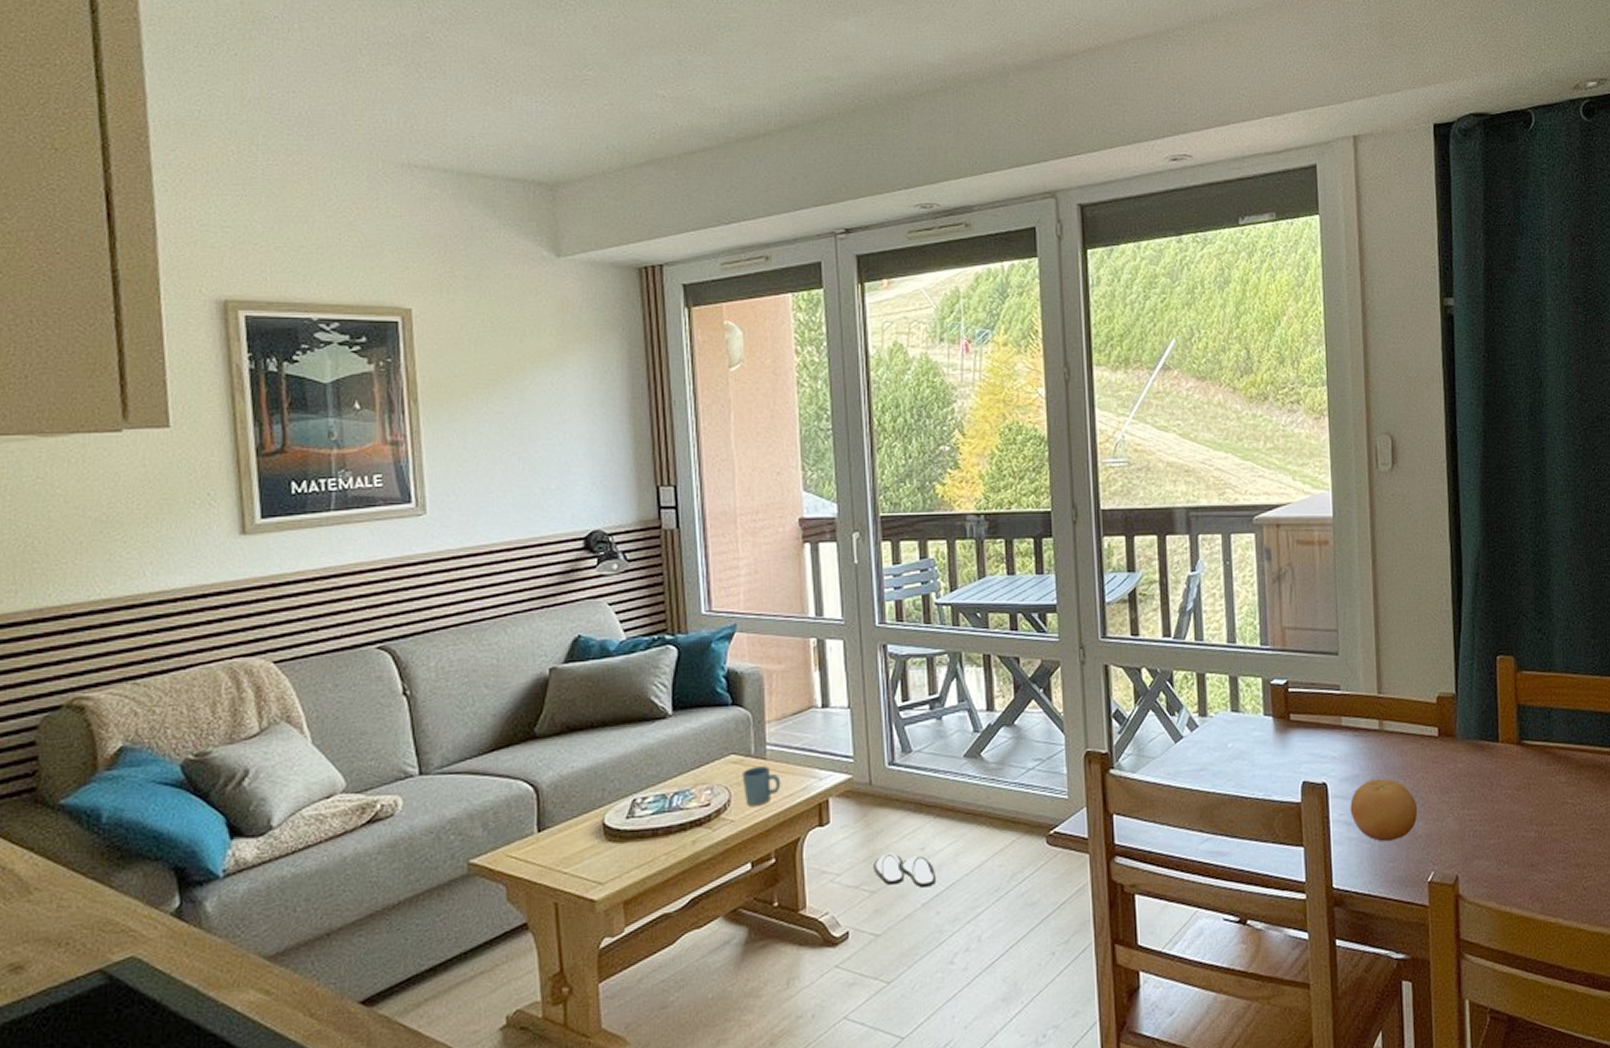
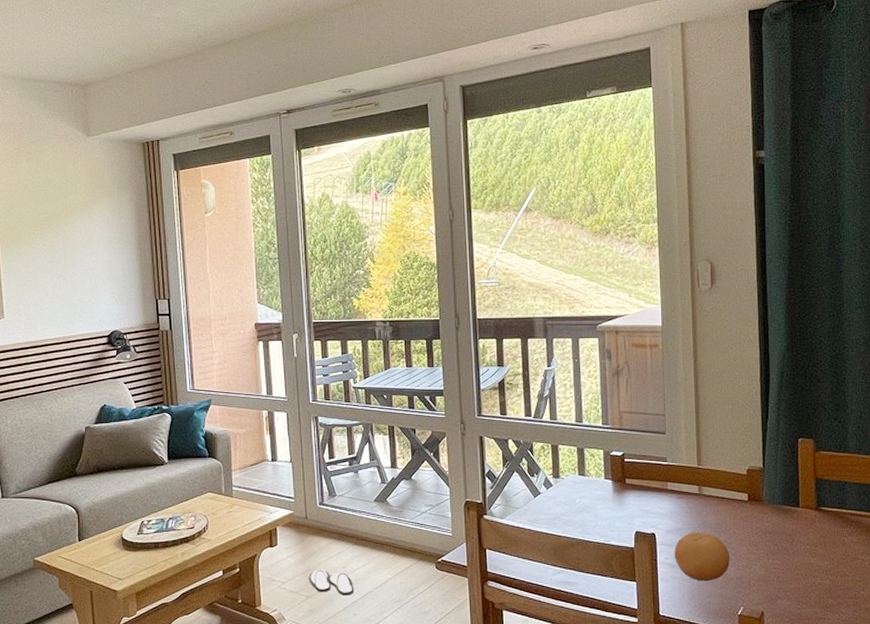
mug: present [742,766,781,806] -> none [216,502,243,530]

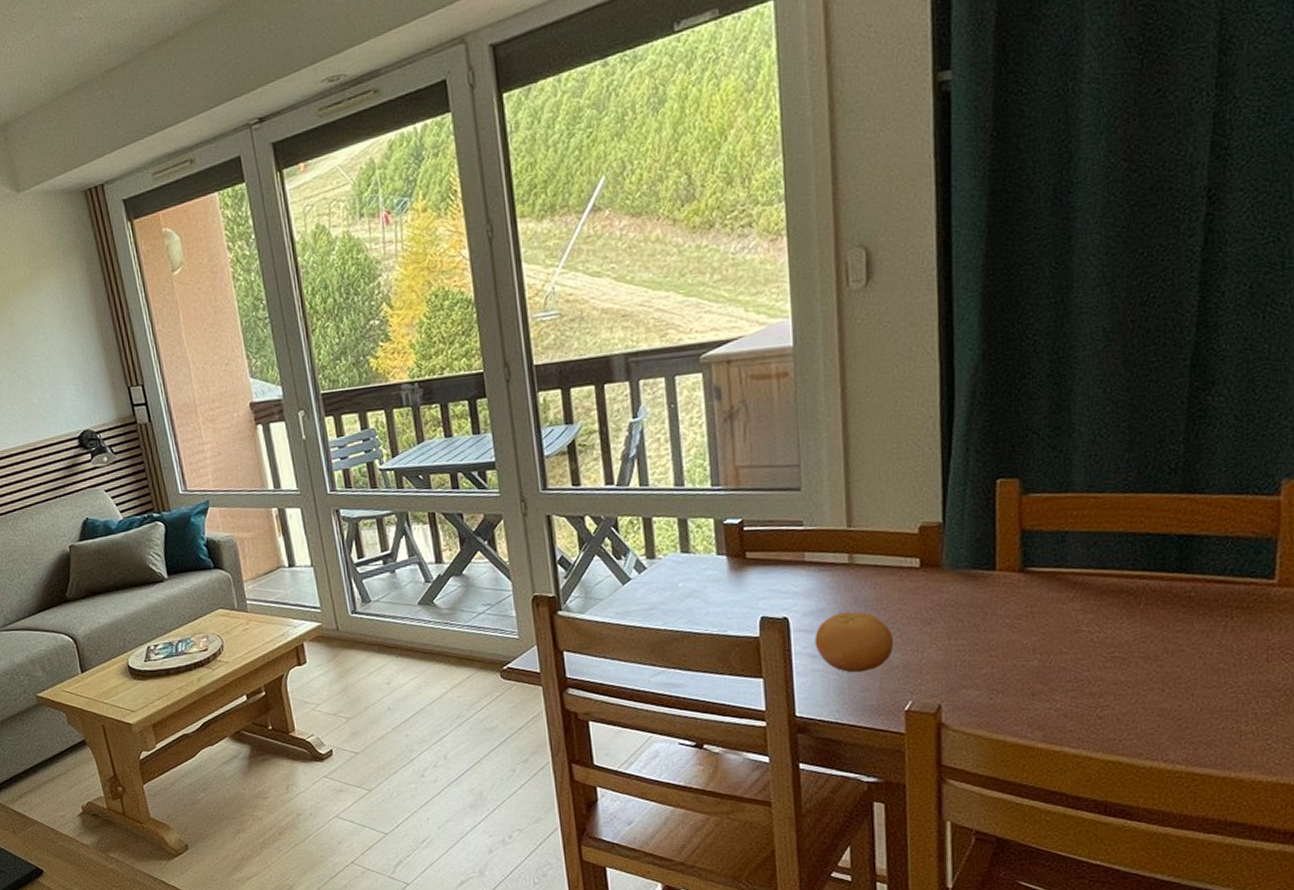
slippers: present [309,569,353,596] -> none [347,686,402,715]

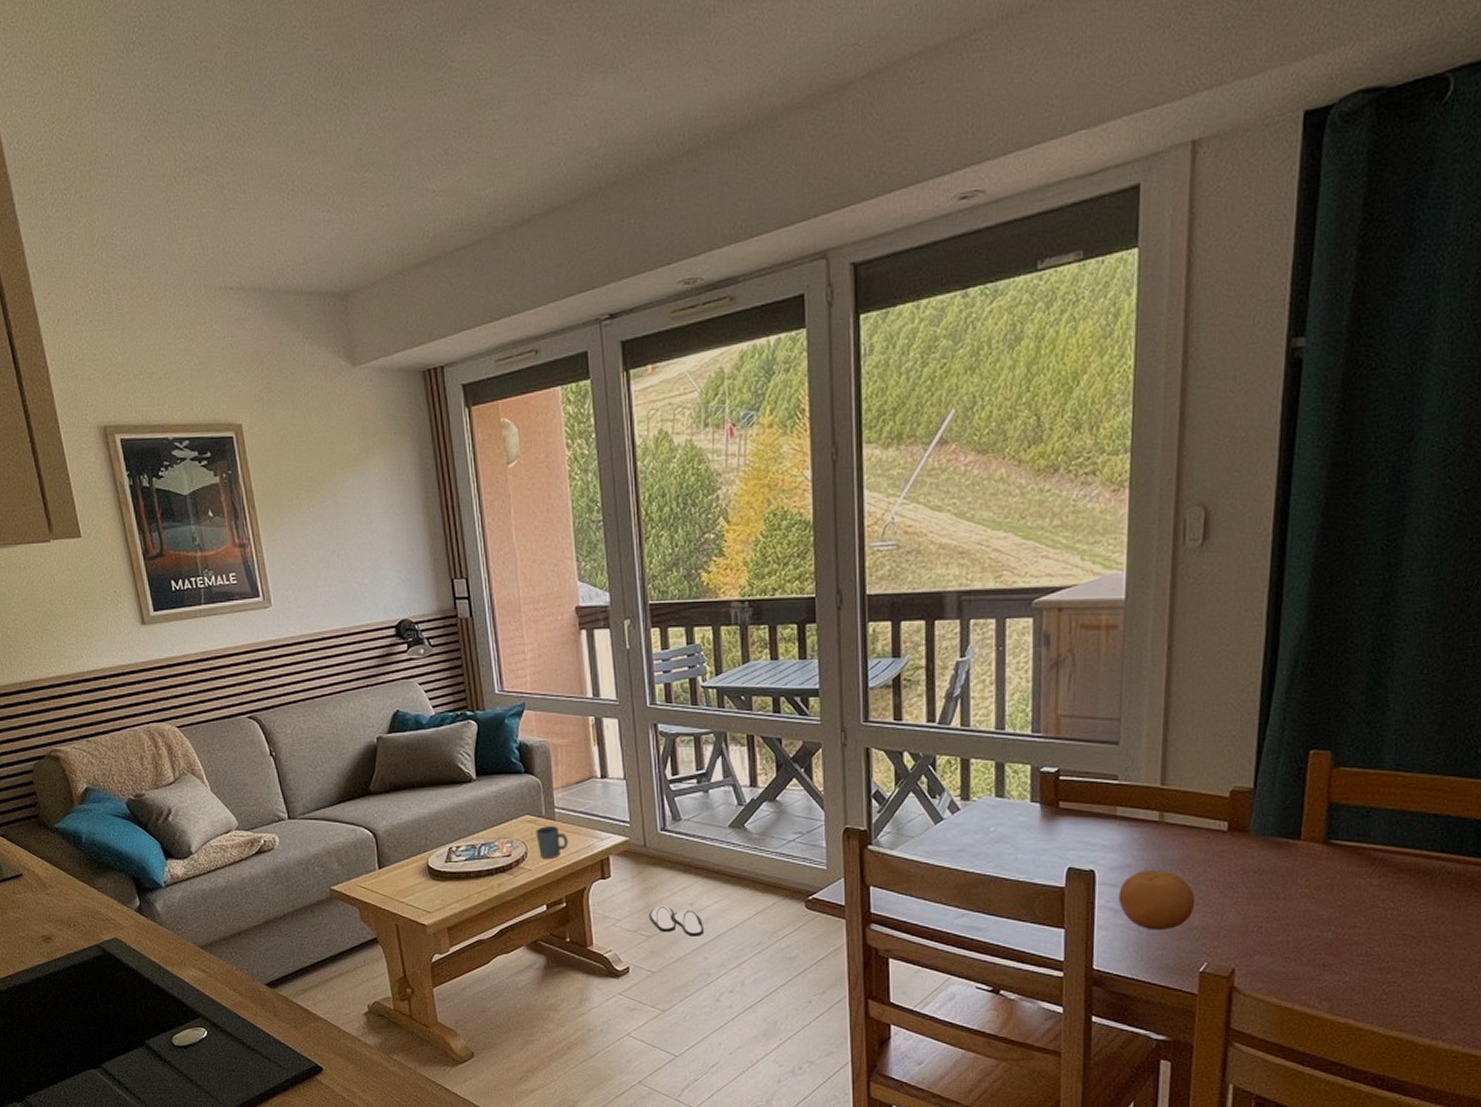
mug: none [229,618,263,650] -> present [535,826,569,859]
slippers: none [347,686,402,715] -> present [649,905,703,936]

